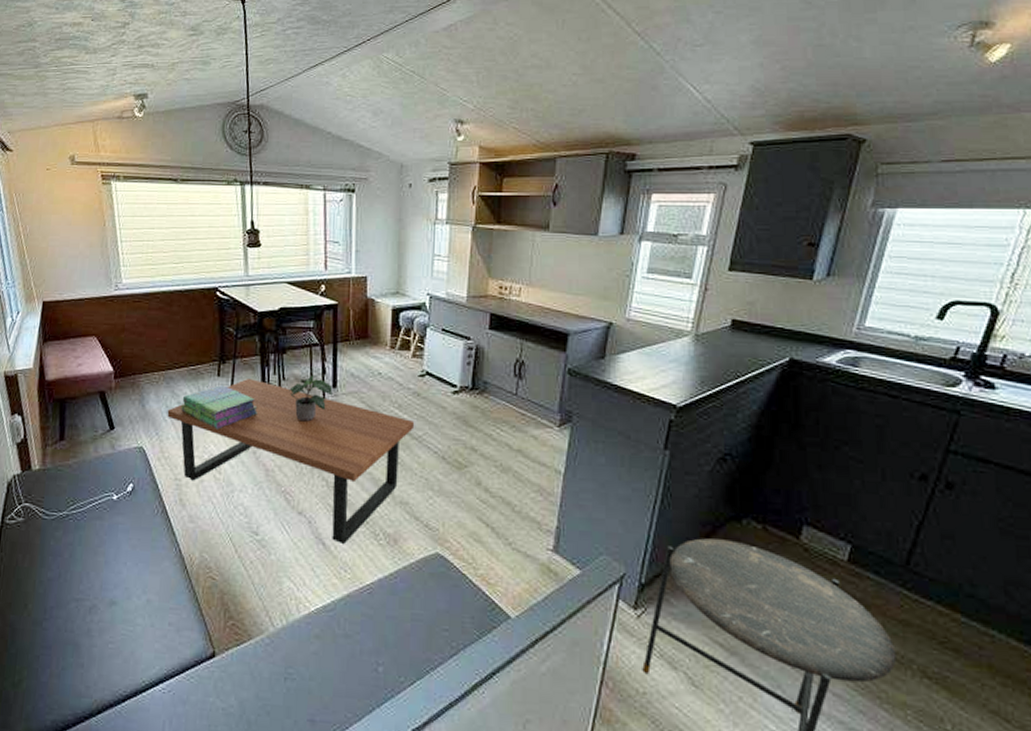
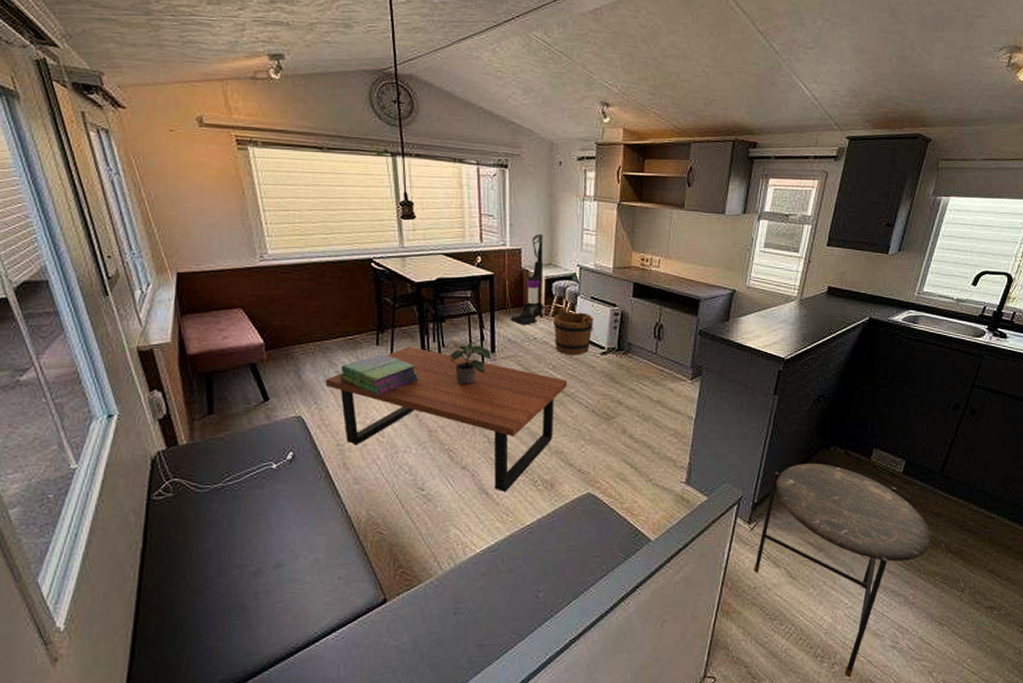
vacuum cleaner: none [353,260,391,359] -> present [510,233,545,325]
bucket: none [400,339,444,394] -> present [554,307,593,356]

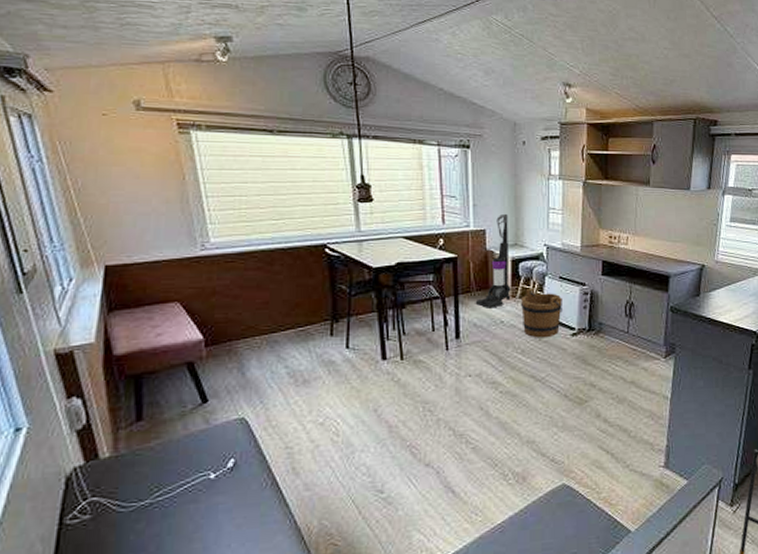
coffee table: present [325,346,568,492] -> none [272,335,538,489]
stack of books: present [339,354,419,396] -> none [288,345,377,391]
potted plant: present [449,342,491,385] -> none [410,328,456,375]

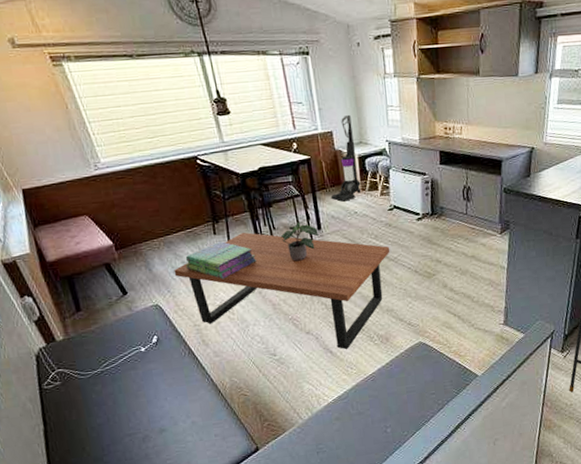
coffee table: none [272,335,538,489] -> present [174,232,390,349]
stack of books: none [288,345,377,391] -> present [185,241,257,279]
potted plant: none [410,328,456,375] -> present [280,222,319,262]
bucket: present [521,288,562,338] -> none [370,180,407,225]

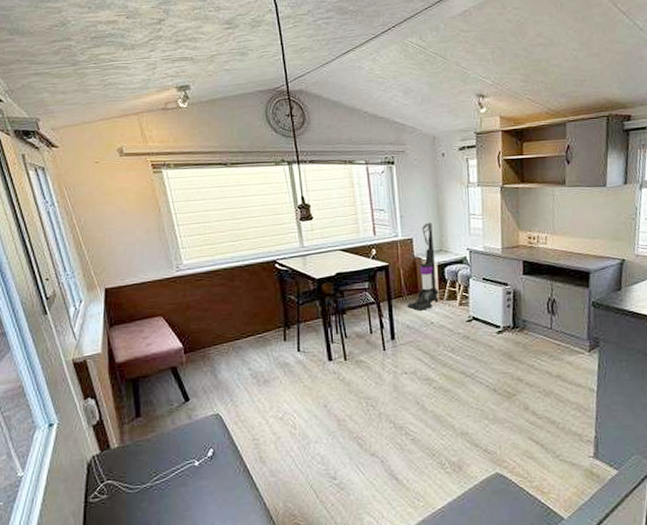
coffee table: present [174,232,390,349] -> none [239,339,467,476]
stack of books: present [185,241,257,279] -> none [251,348,325,390]
potted plant: present [280,222,319,262] -> none [352,331,392,373]

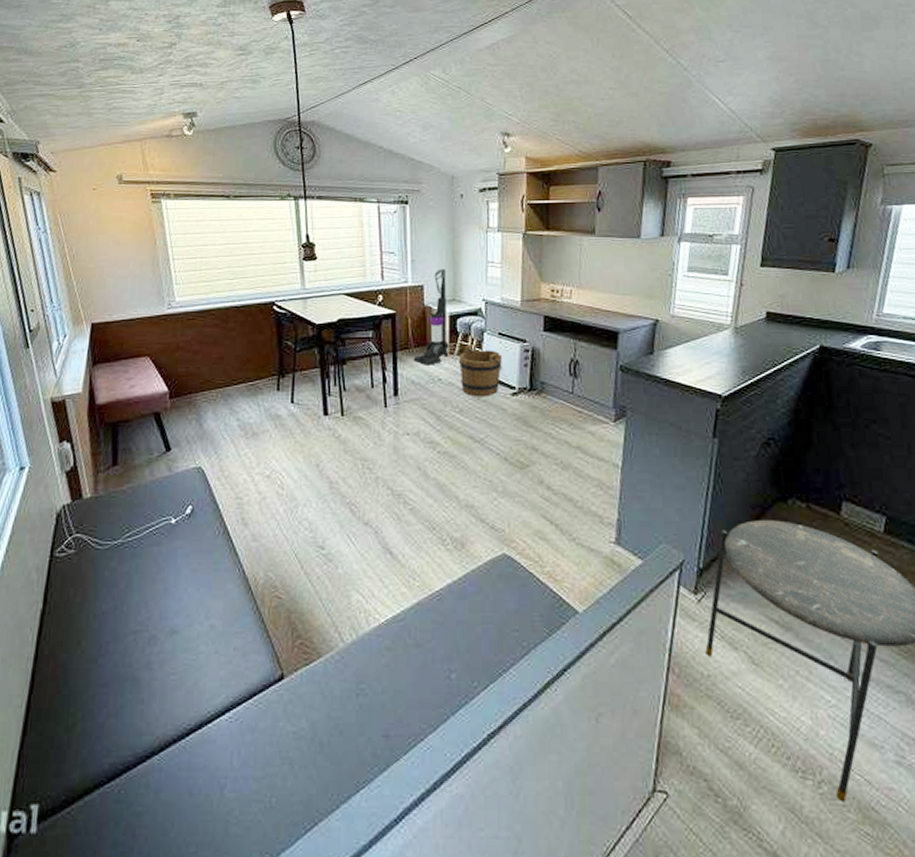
bucket: none [448,290,487,337] -> present [459,344,502,397]

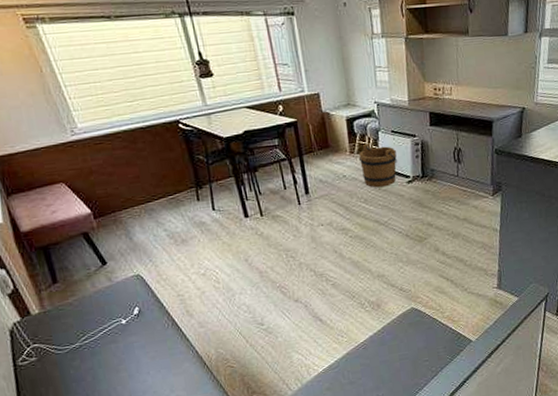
vacuum cleaner: present [413,268,449,365] -> none [318,75,350,165]

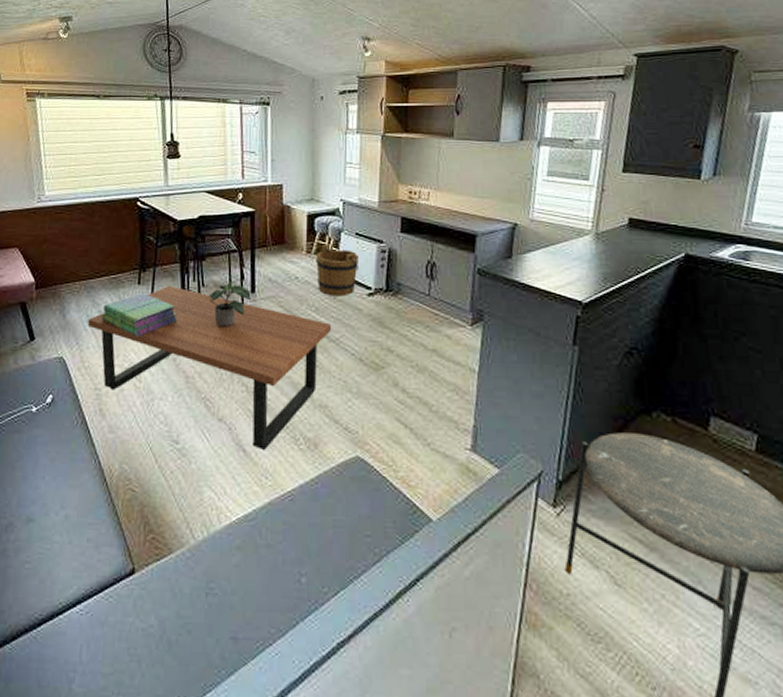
coffee table: none [155,197,381,317] -> present [87,285,332,450]
stack of books: none [167,208,242,247] -> present [100,293,178,337]
potted plant: none [267,187,306,227] -> present [208,282,251,327]

